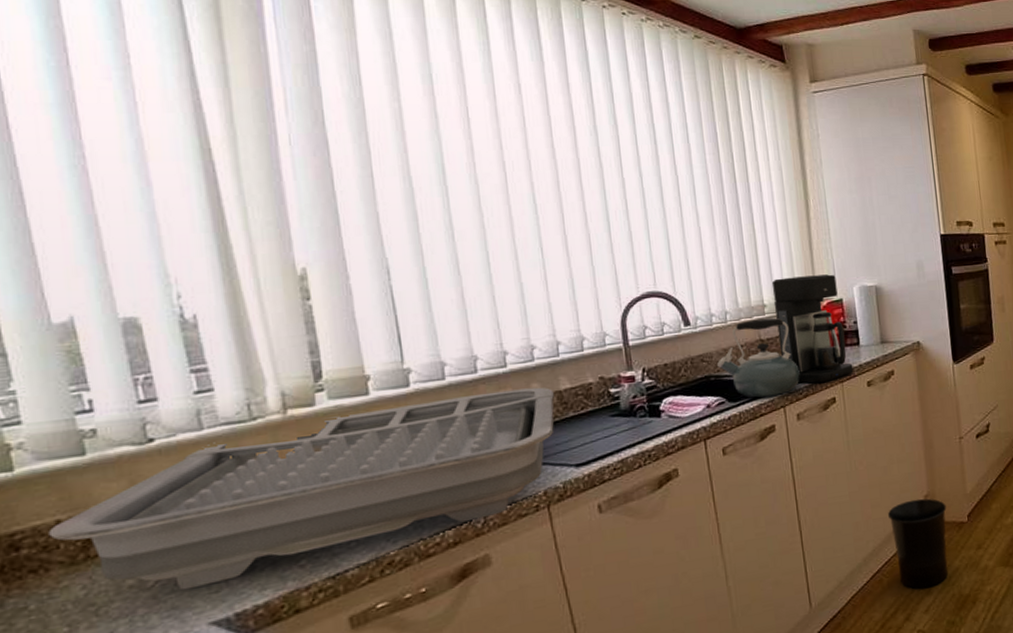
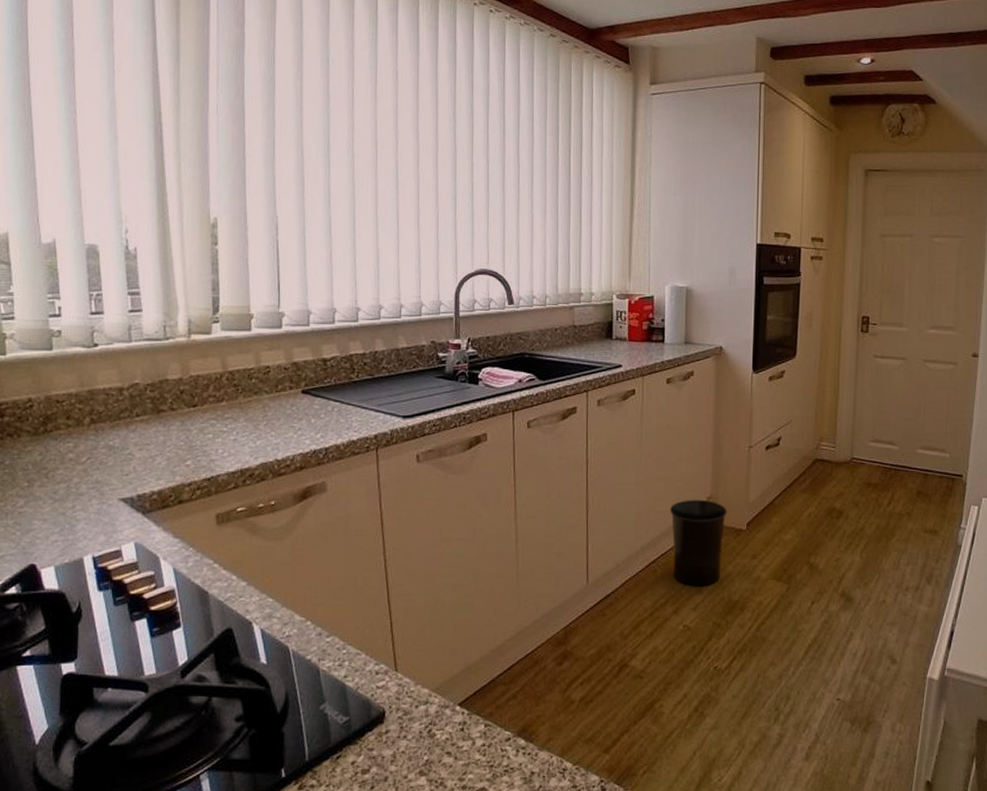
dish rack: present [48,387,554,591] -> none [23,342,393,469]
kettle: present [716,318,800,398] -> none [532,306,605,380]
coffee maker: present [771,274,854,383] -> none [590,270,655,373]

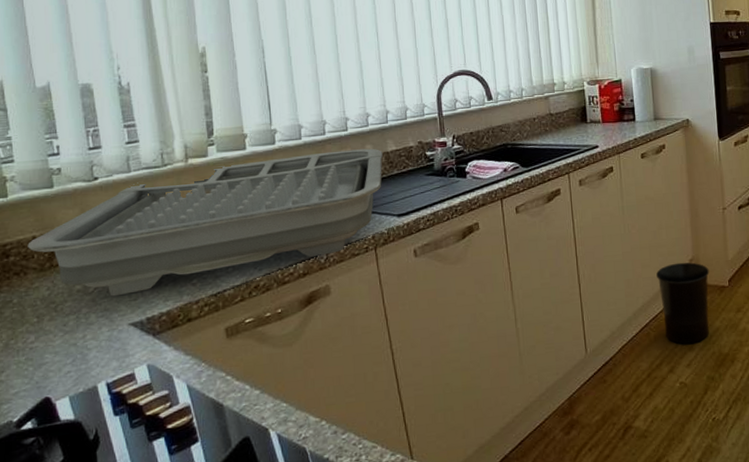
dish rack: none [23,342,393,469] -> present [27,148,383,297]

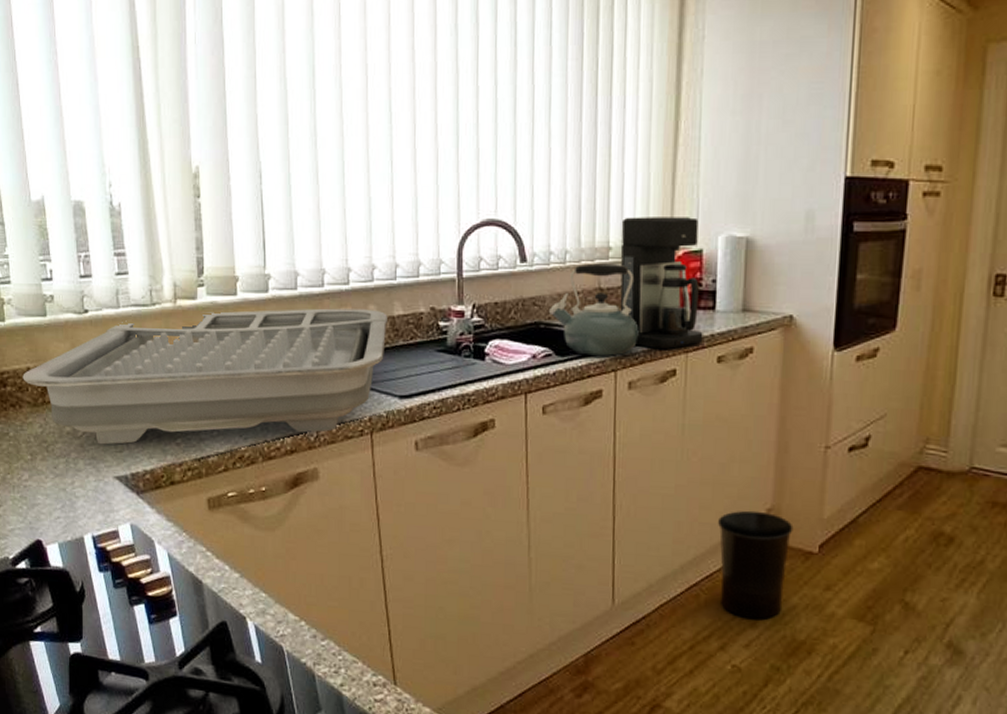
kettle: none [513,95,583,165] -> present [548,263,639,356]
coffee maker: none [561,57,629,153] -> present [620,217,703,349]

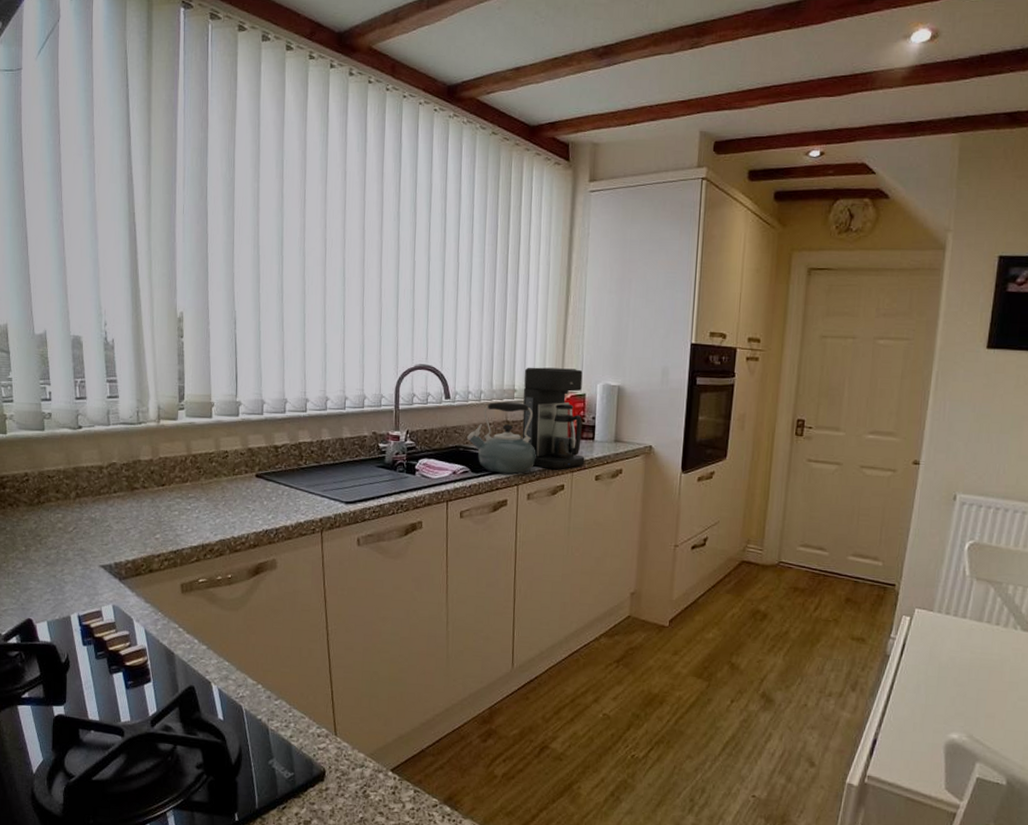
dish rack: present [23,308,388,445] -> none [21,430,337,539]
waste bin: present [718,510,794,620] -> none [594,593,651,679]

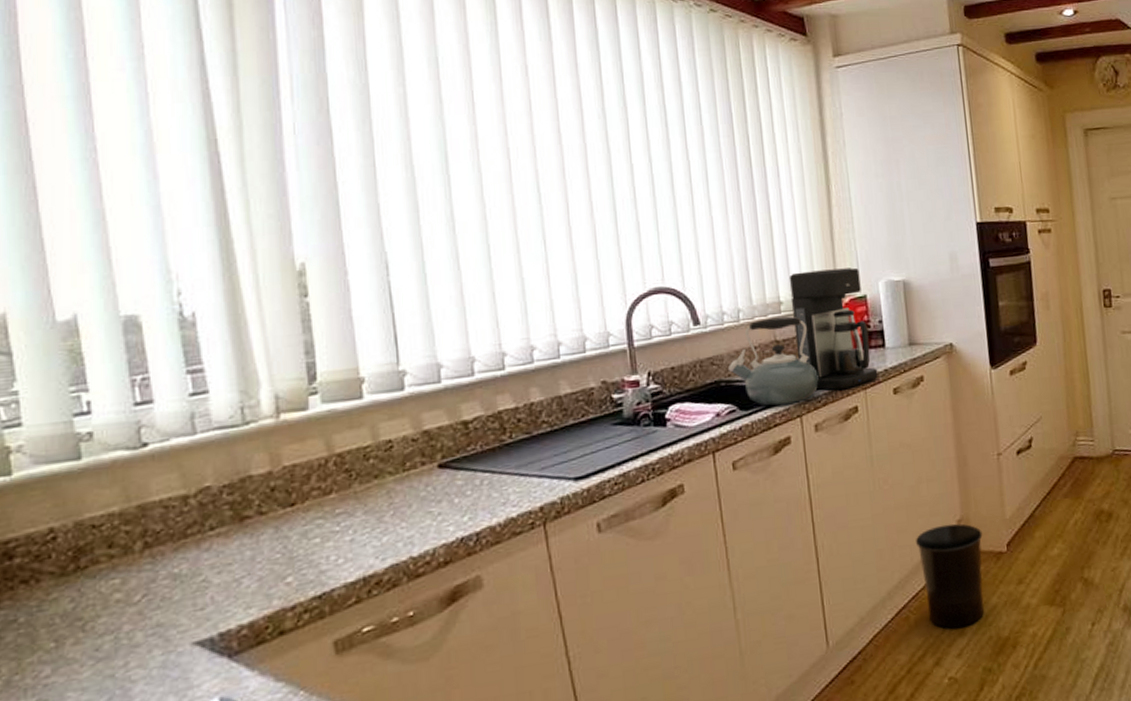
waste bin: none [594,593,651,679] -> present [916,523,984,629]

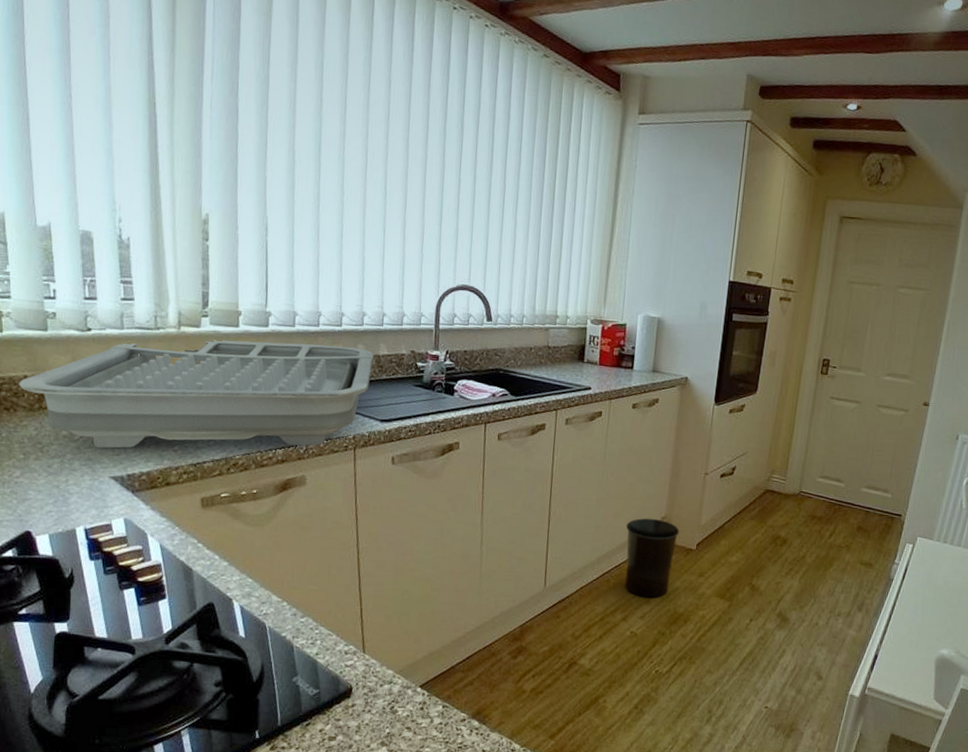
dish rack: none [41,392,554,607] -> present [19,339,374,449]
kettle: present [727,316,819,406] -> none [507,327,576,399]
coffee maker: present [788,267,878,390] -> none [562,294,625,396]

